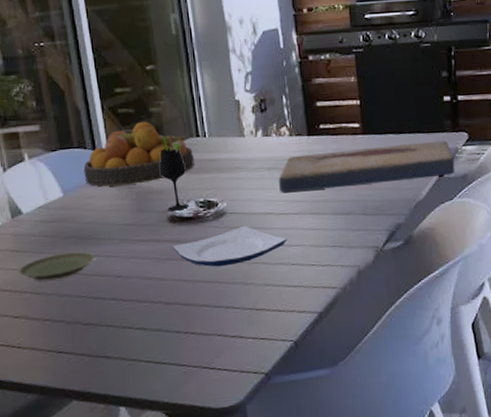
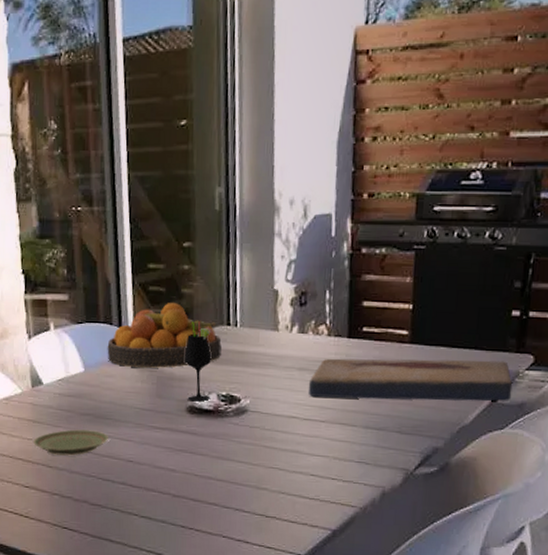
plate: present [172,226,287,267] -> none [187,427,310,467]

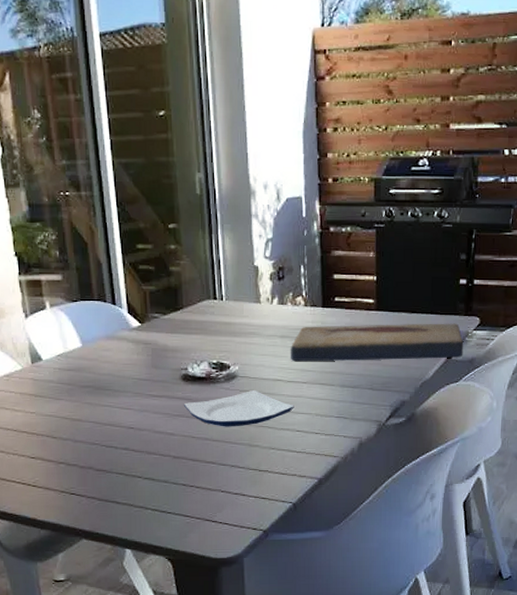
plate: present [33,429,108,456] -> none [37,401,109,426]
fruit bowl: present [107,303,222,368] -> none [102,280,210,341]
wine glass: present [184,320,212,402] -> none [175,295,202,370]
plate: none [187,427,310,467] -> present [183,390,294,427]

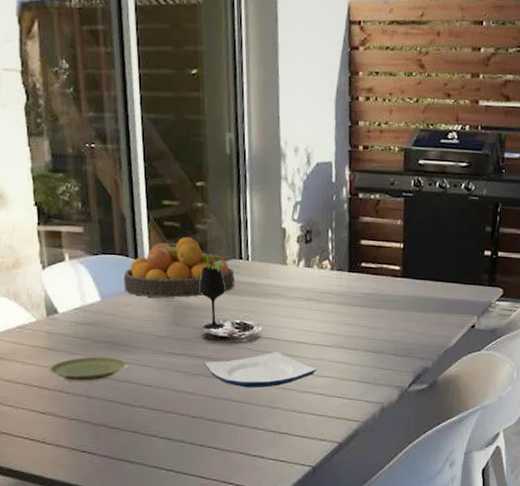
plate: none [37,401,109,426] -> present [49,356,126,382]
fruit bowl: none [102,280,210,341] -> present [123,237,235,298]
wine glass: none [175,295,202,370] -> present [199,254,225,329]
fish fossil: present [291,323,464,361] -> none [315,290,487,328]

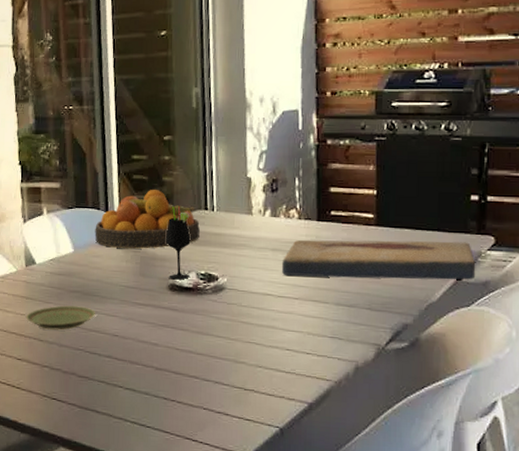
plate: present [203,352,317,388] -> none [168,304,285,341]
fish fossil: none [315,290,487,328] -> present [282,239,476,280]

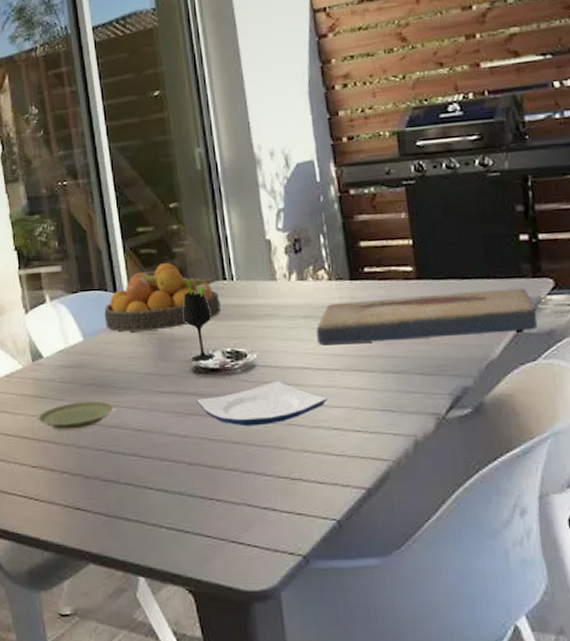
plate: none [168,304,285,341] -> present [196,381,328,427]

